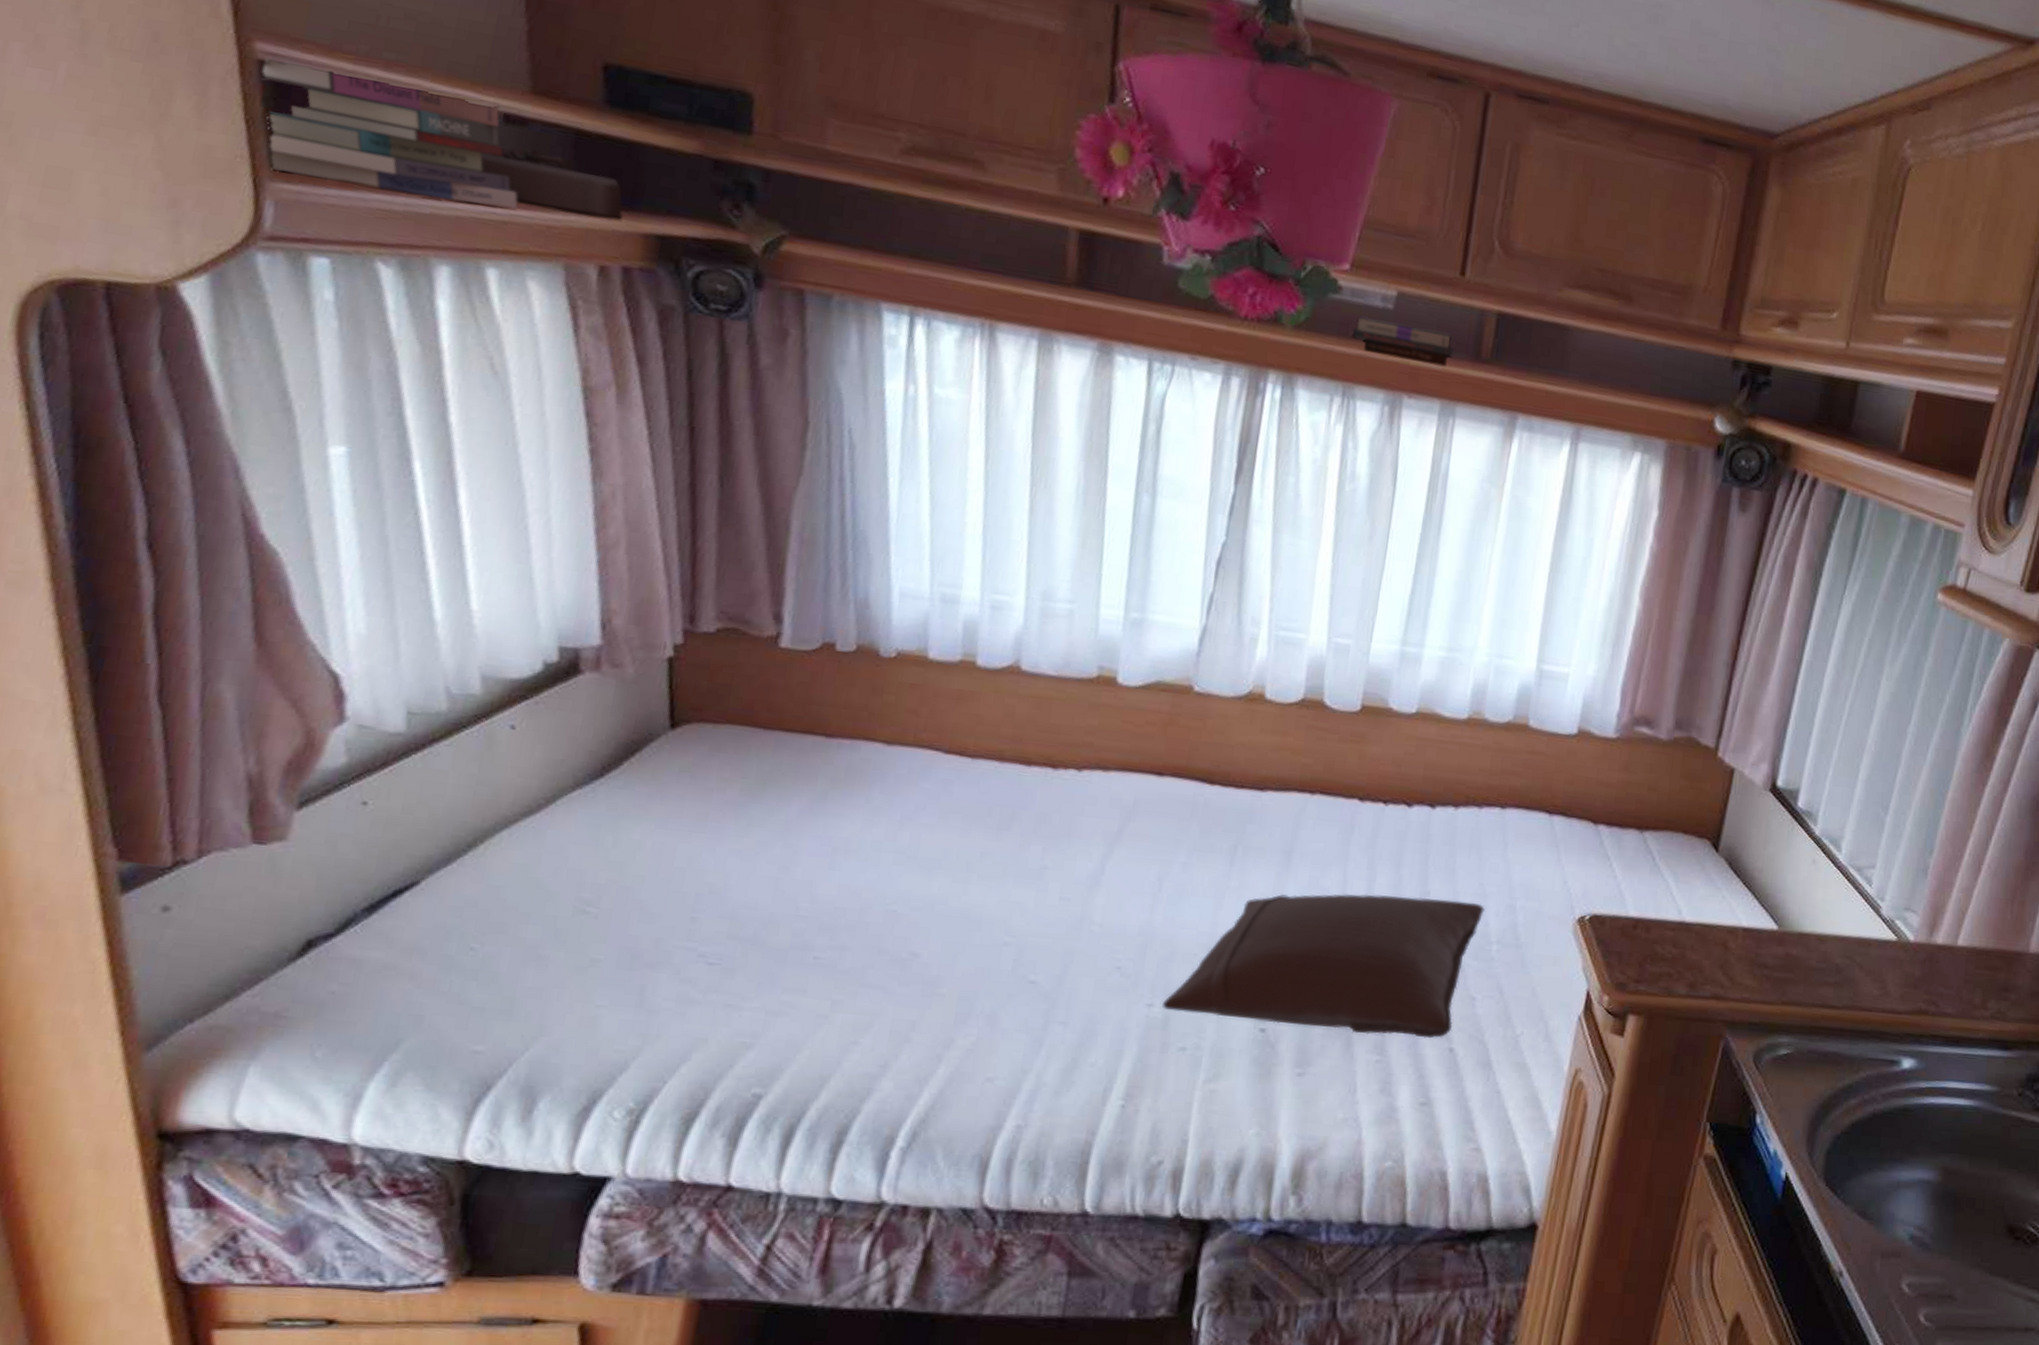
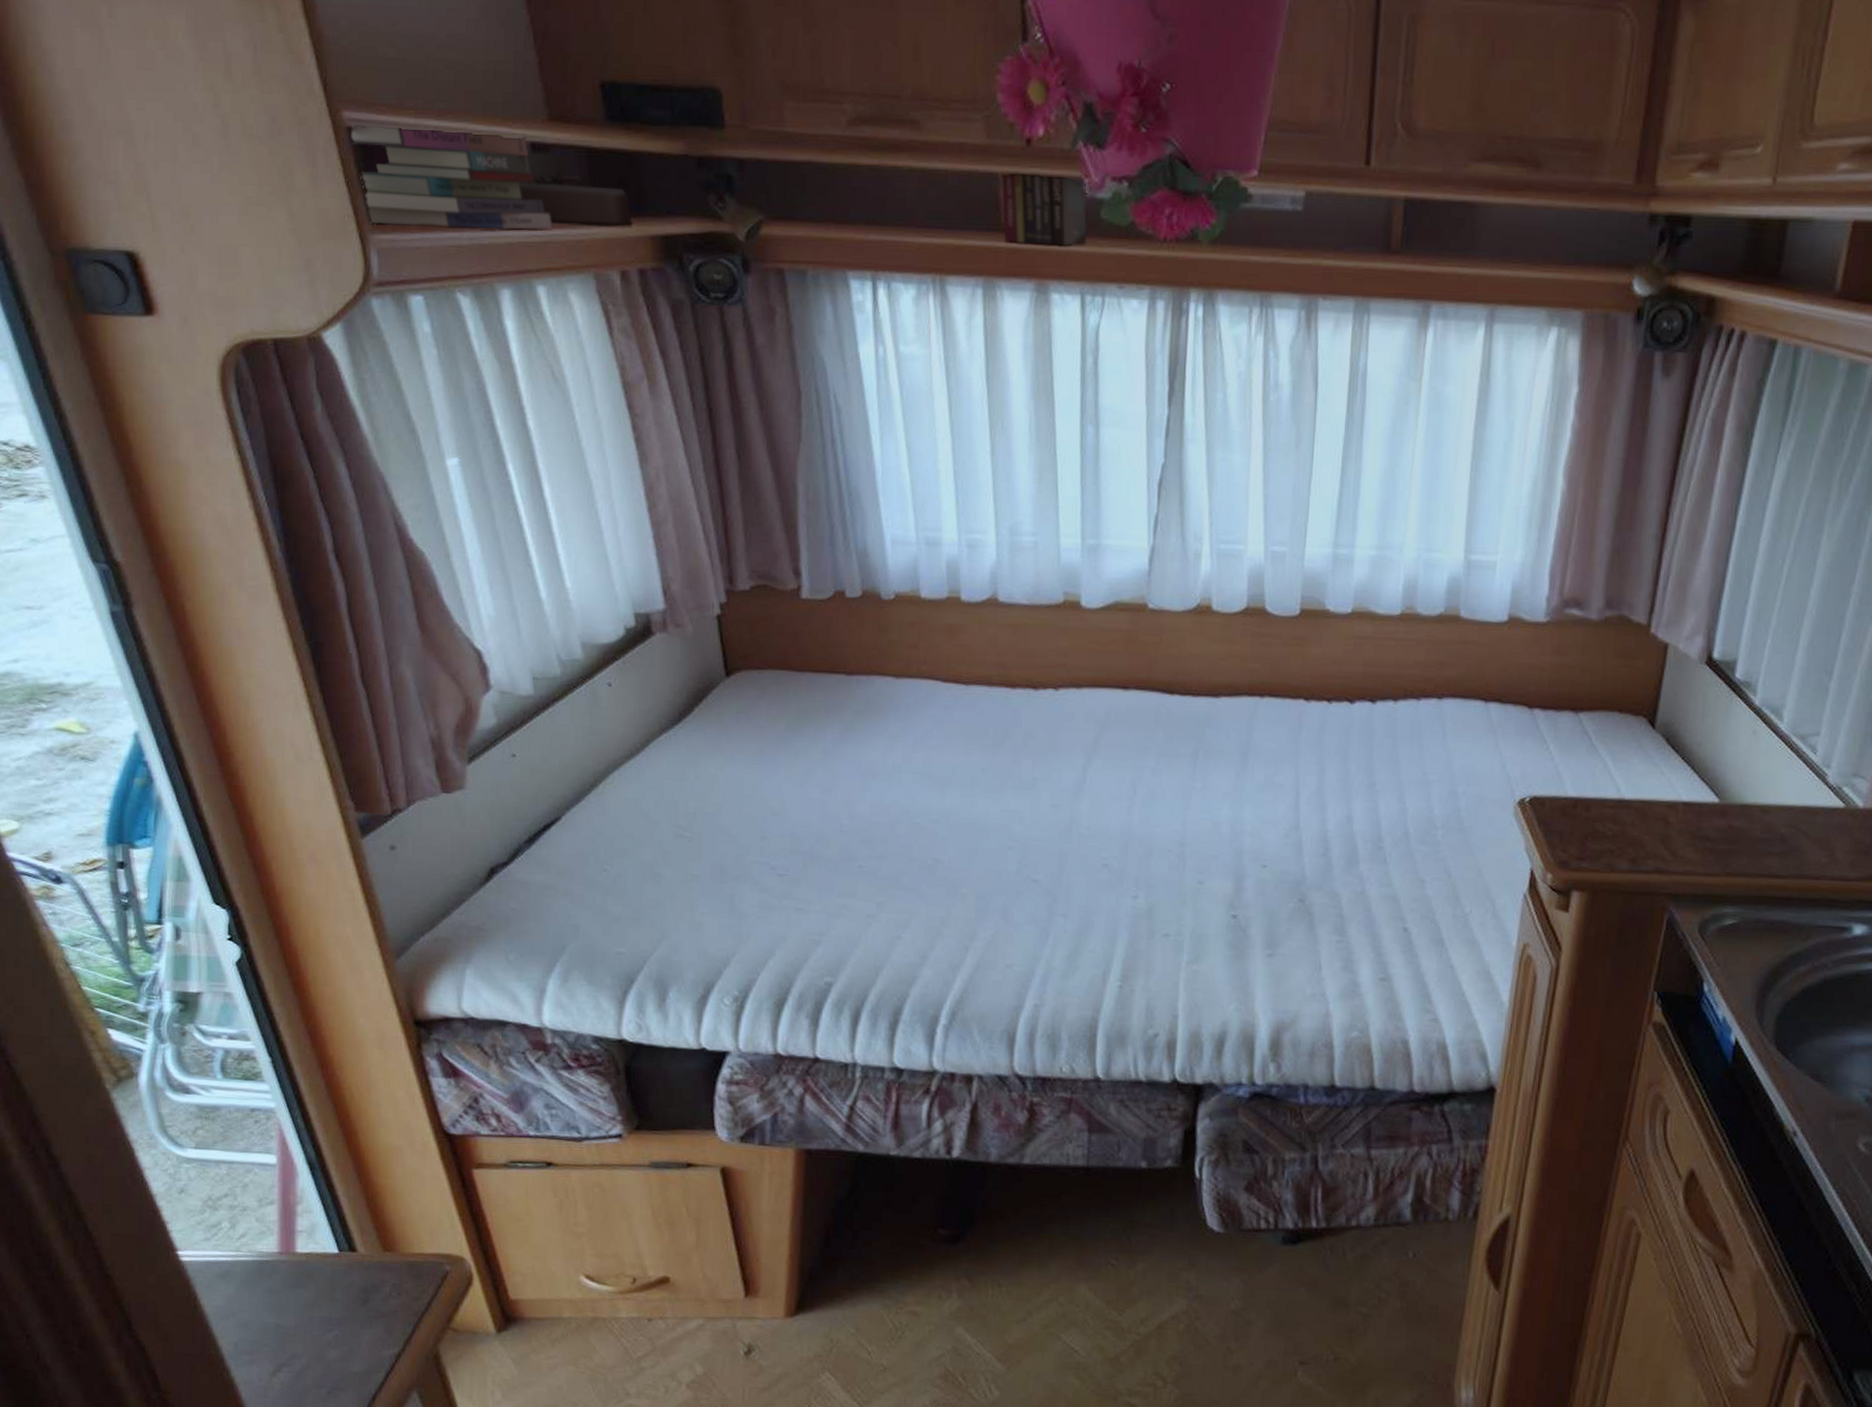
books: none [1068,226,1165,312] -> present [1001,172,1087,247]
pillow: present [1161,893,1485,1039] -> none [1145,787,1429,920]
books: present [1353,317,1454,367] -> none [1267,223,1364,263]

